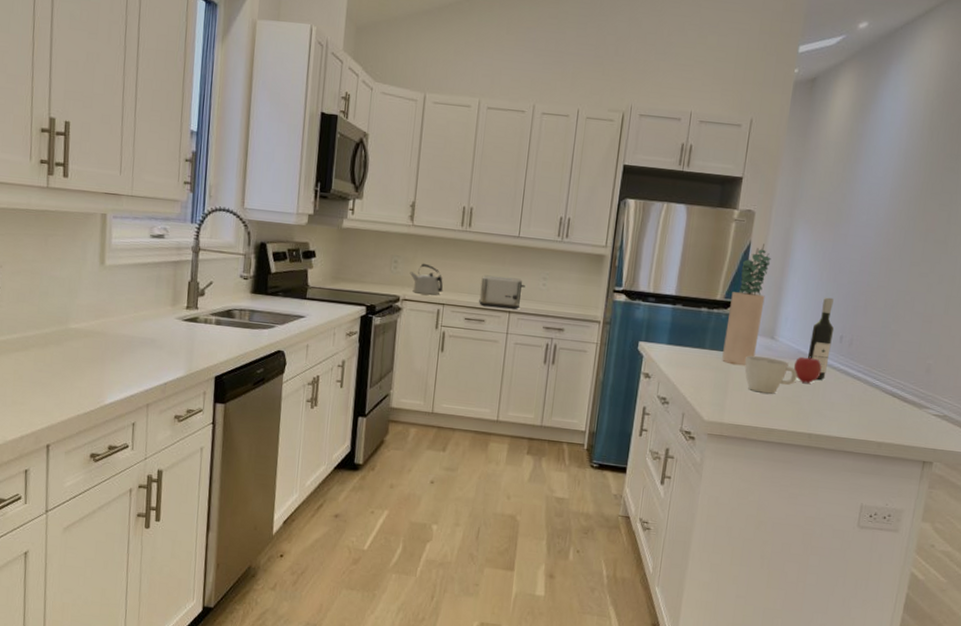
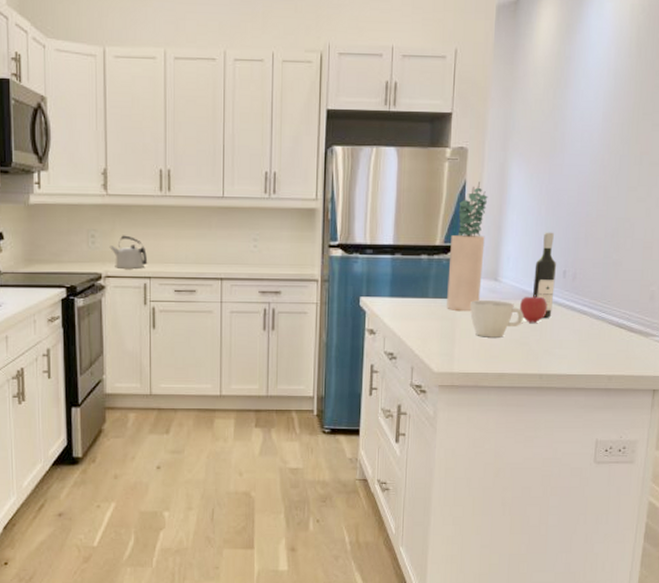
toaster: present [479,275,525,309] -> none [188,241,235,276]

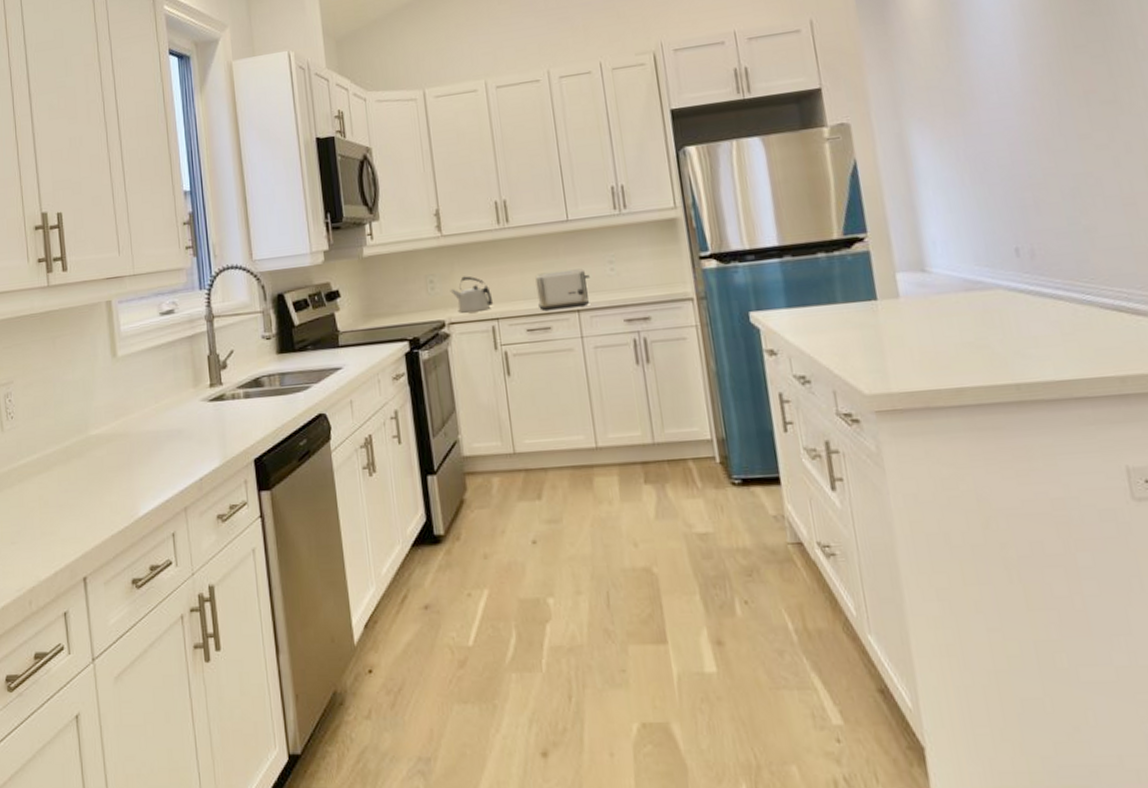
toaster: none [188,241,235,276] -> present [535,268,590,311]
vase: present [447,182,488,312] -> none [851,159,907,315]
cup: present [470,300,524,338] -> none [895,295,974,344]
fruit: present [520,293,548,323] -> none [964,281,1005,319]
bottle: present [532,232,557,318] -> none [972,203,1013,311]

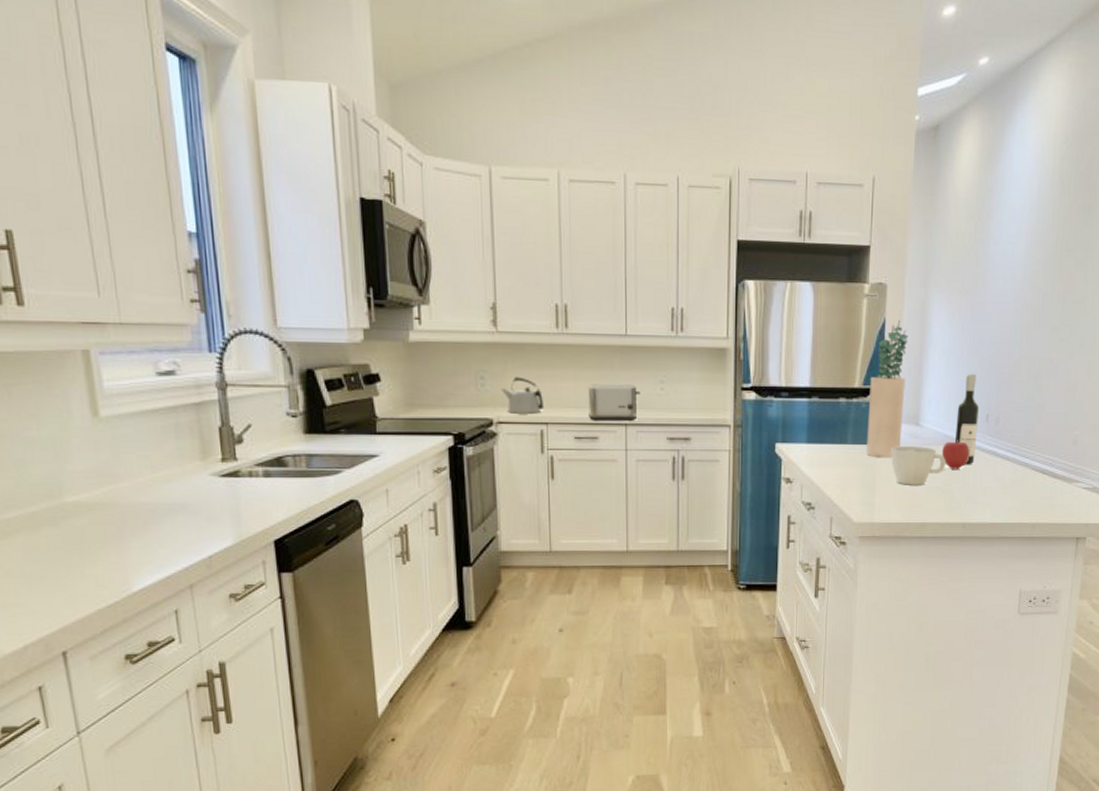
vase: none [851,159,907,315] -> present [867,320,909,458]
cup: none [895,295,974,344] -> present [891,446,946,485]
fruit: none [964,281,1005,319] -> present [942,438,970,469]
bottle: none [972,203,1013,311] -> present [954,373,980,464]

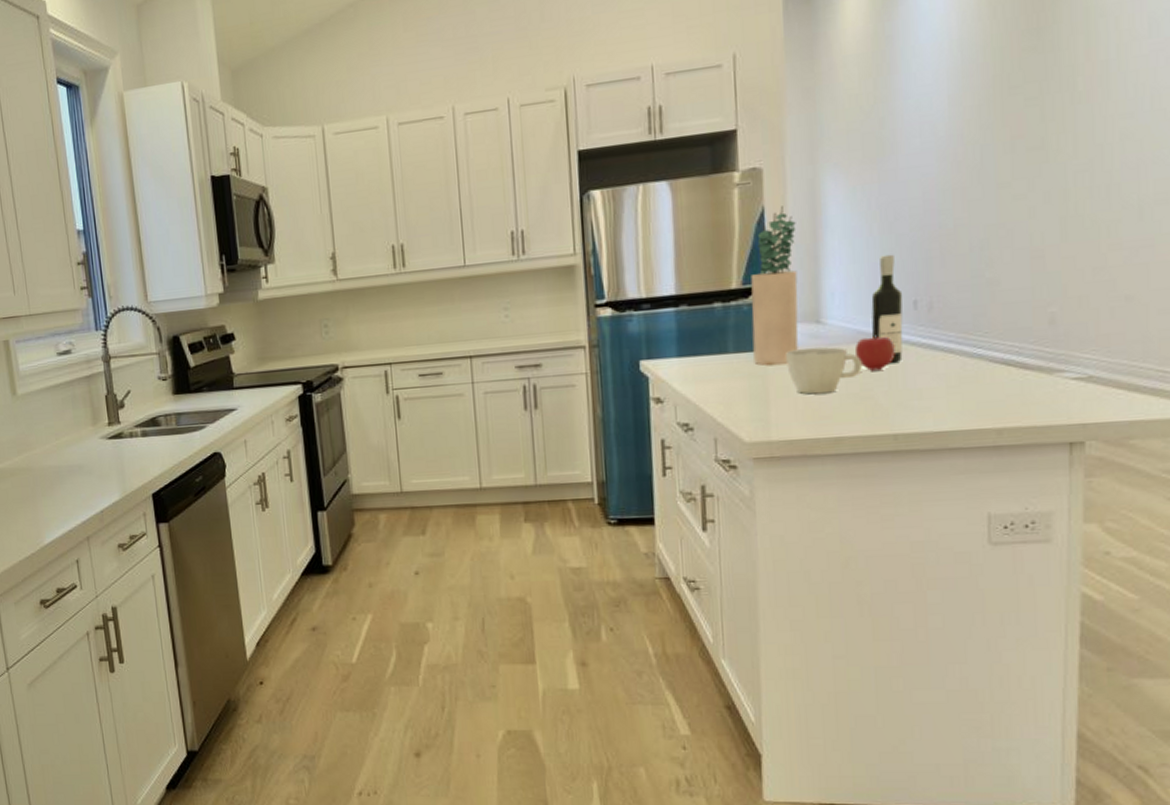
kettle: present [501,376,545,417] -> none [344,320,387,359]
toaster: present [588,384,640,422] -> none [429,315,484,357]

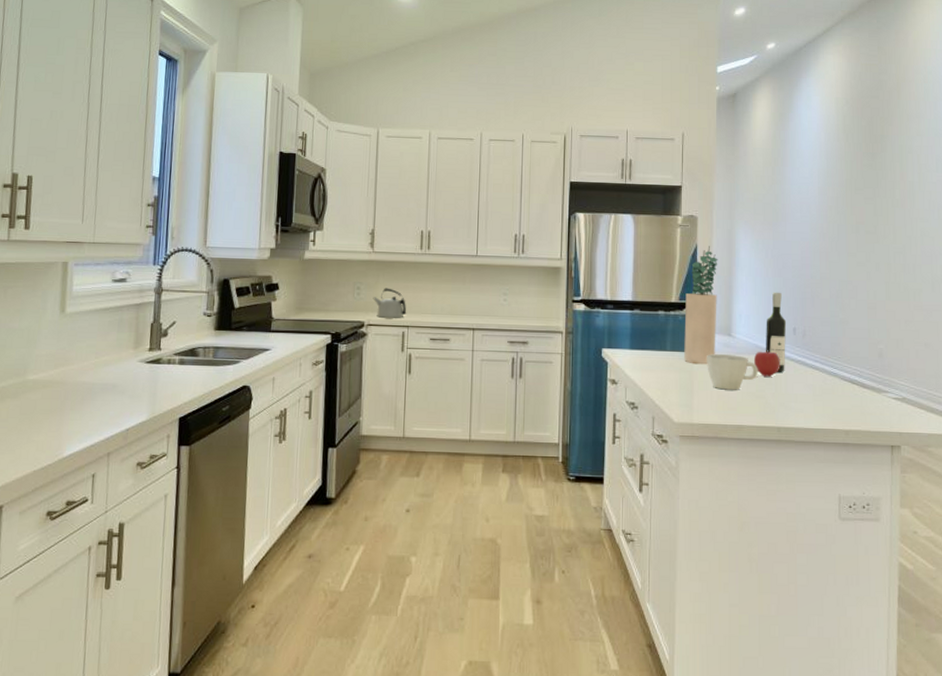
kettle: none [344,320,387,359] -> present [373,288,407,320]

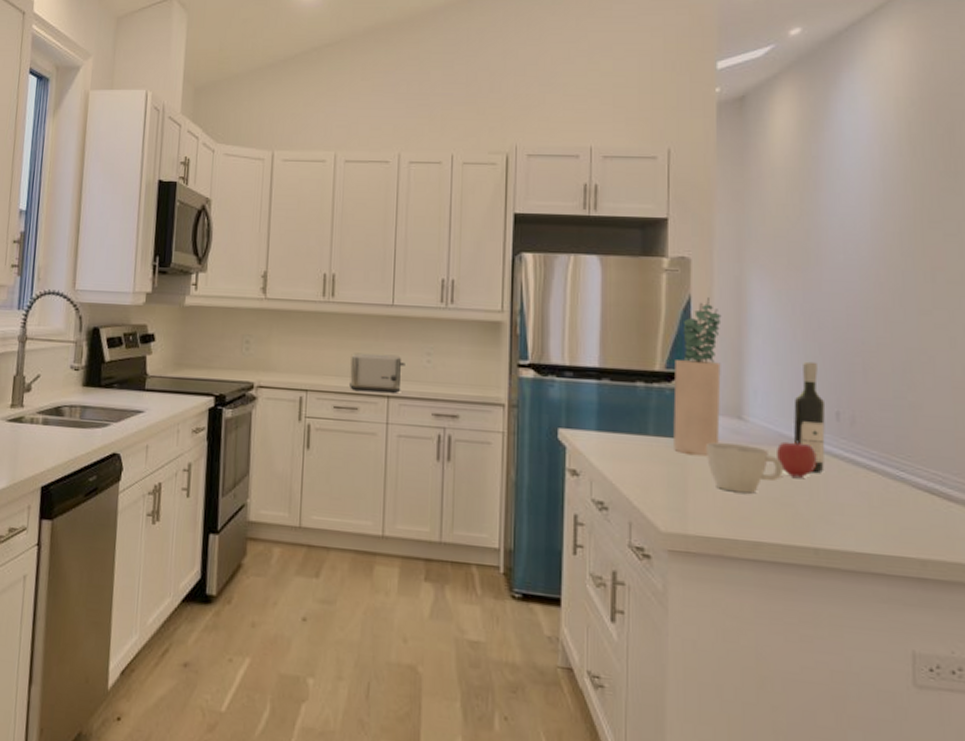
kettle: present [373,288,407,320] -> none [264,342,306,382]
toaster: none [443,295,487,326] -> present [350,352,405,393]

